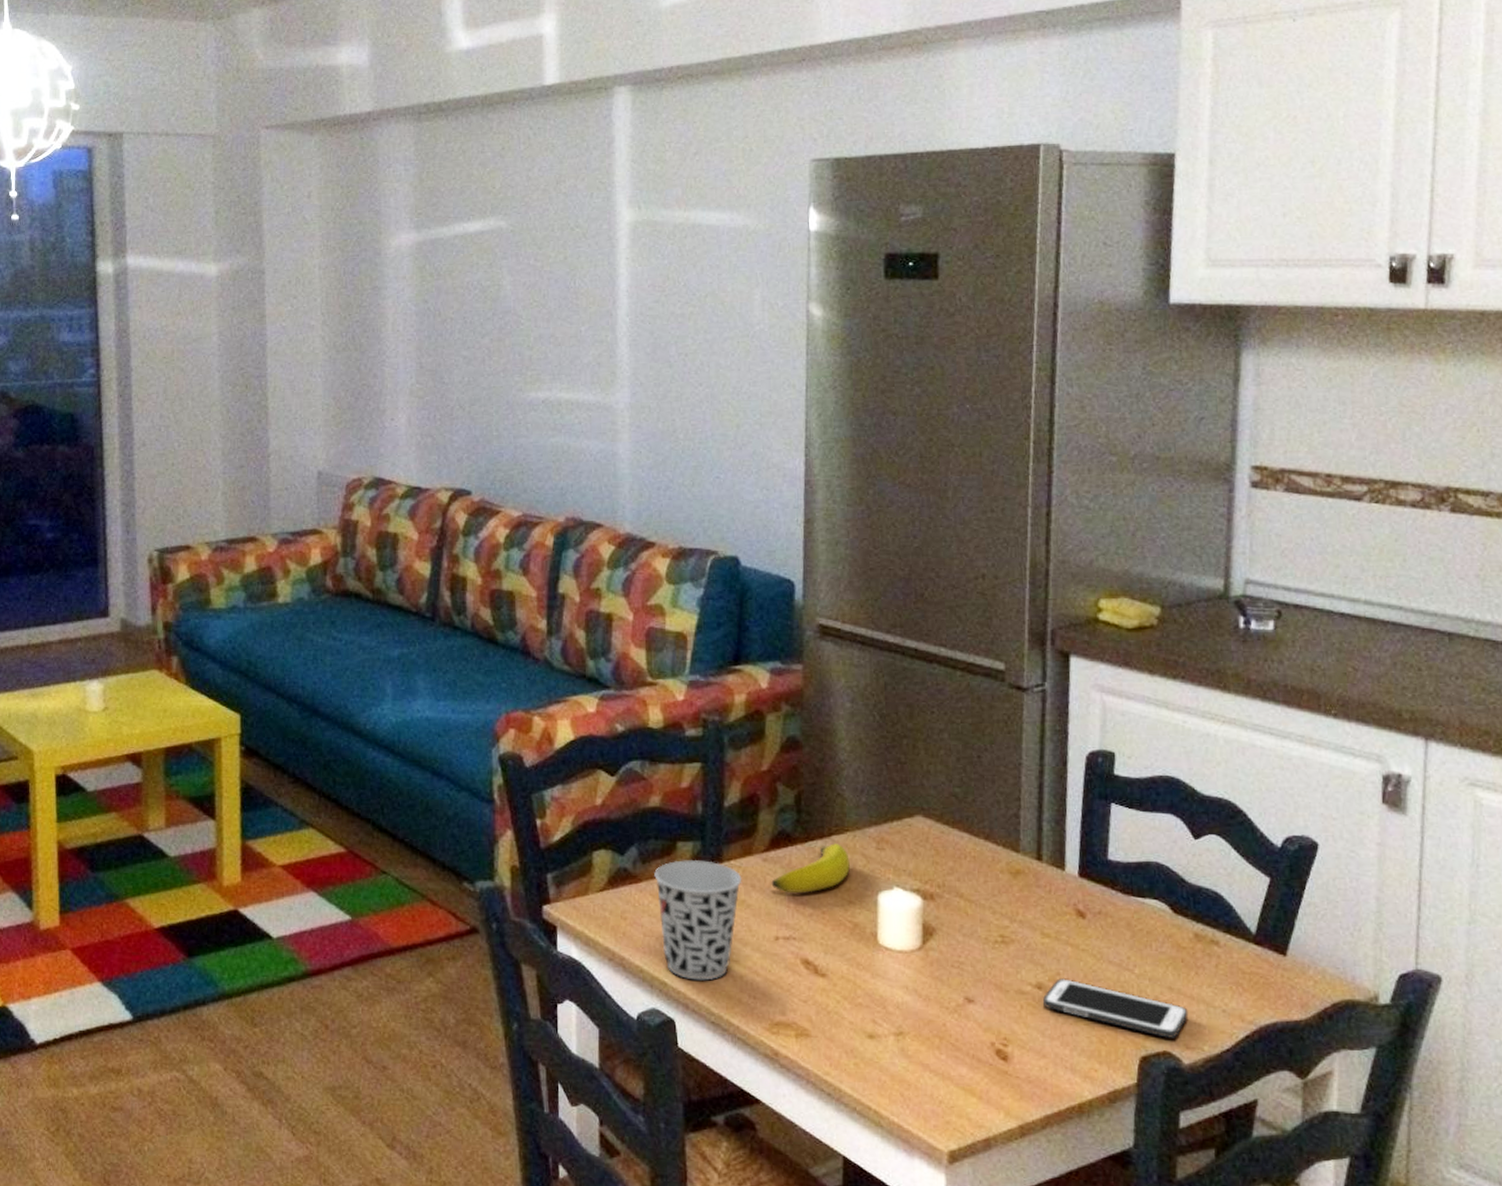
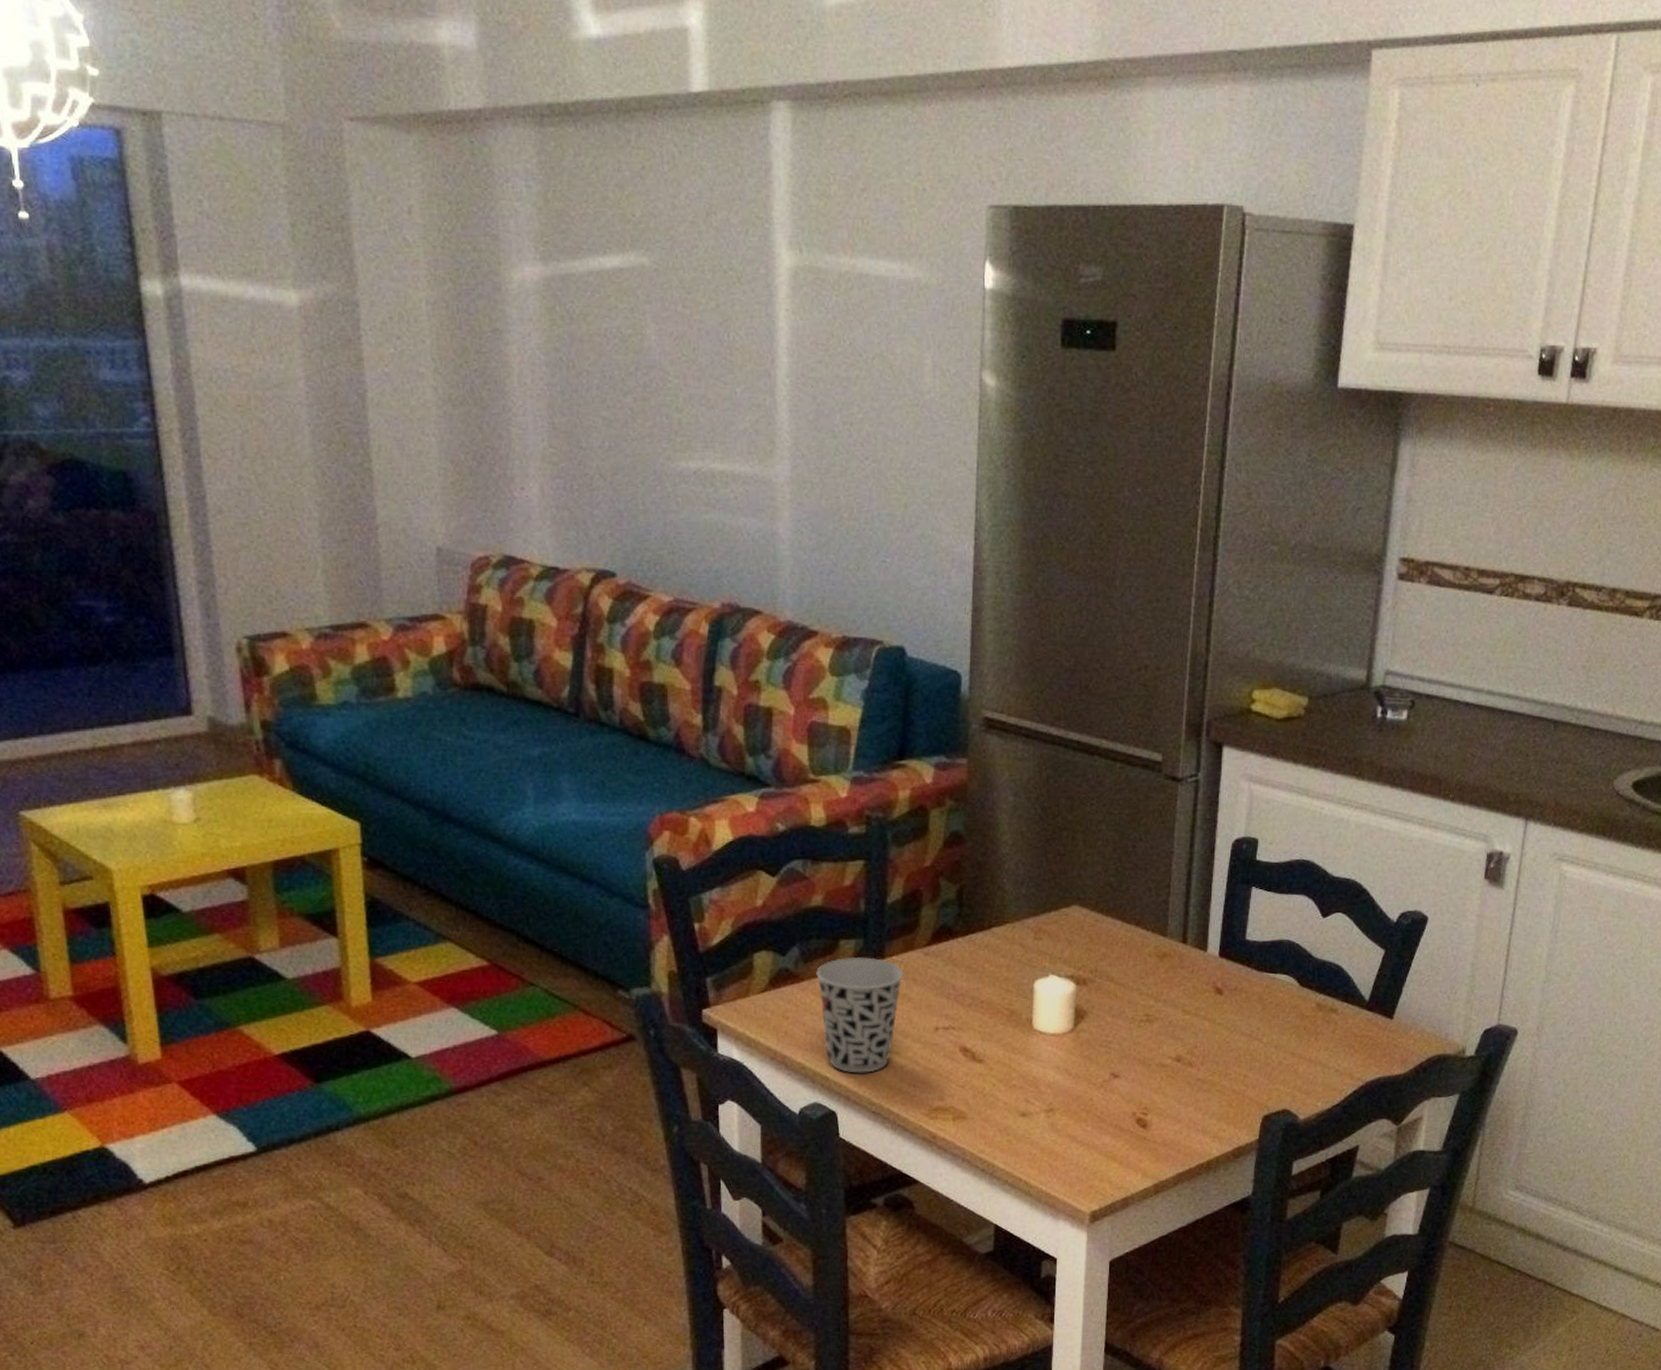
banana: present [771,843,850,893] -> none [932,935,1008,984]
cell phone: present [1042,978,1189,1038] -> none [1180,1050,1307,1098]

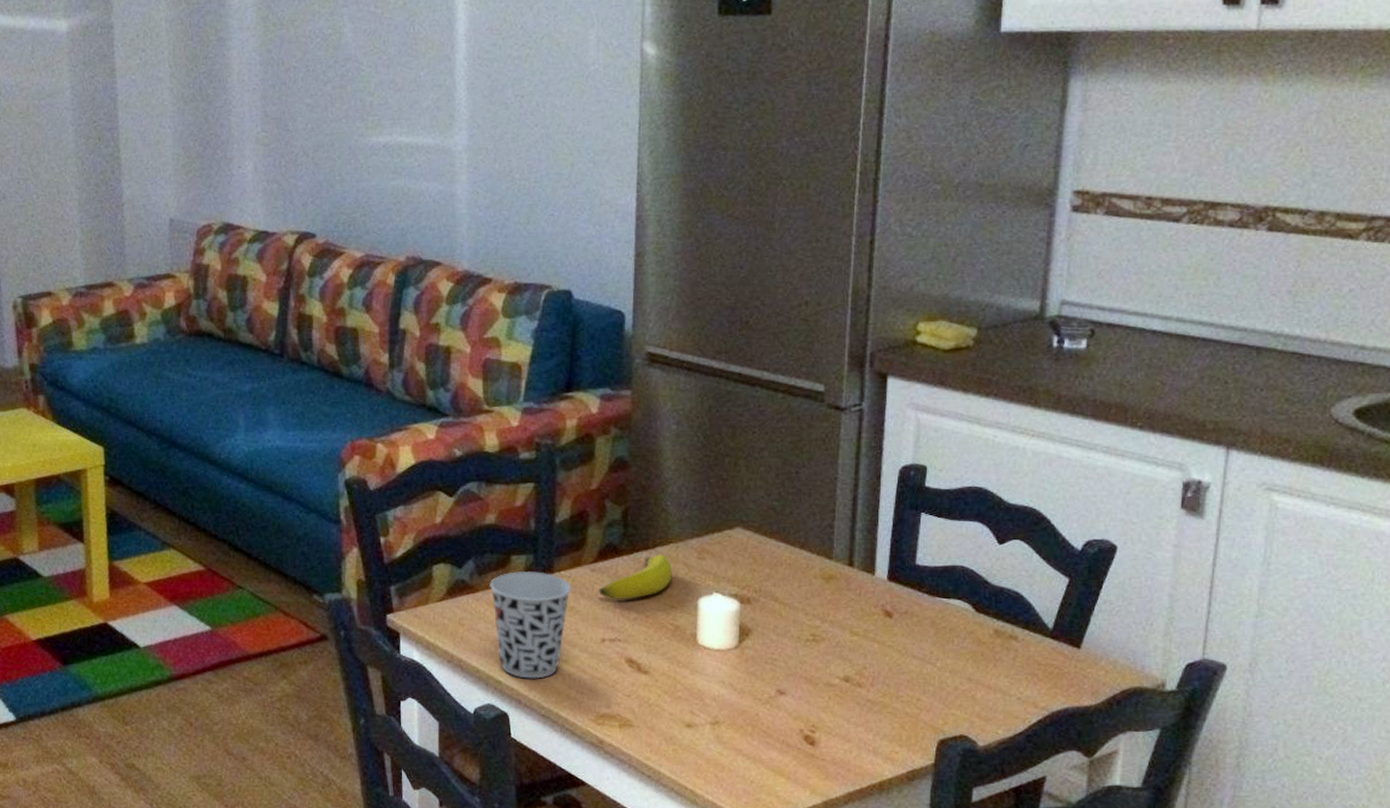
banana: none [932,935,1008,984] -> present [599,554,672,599]

